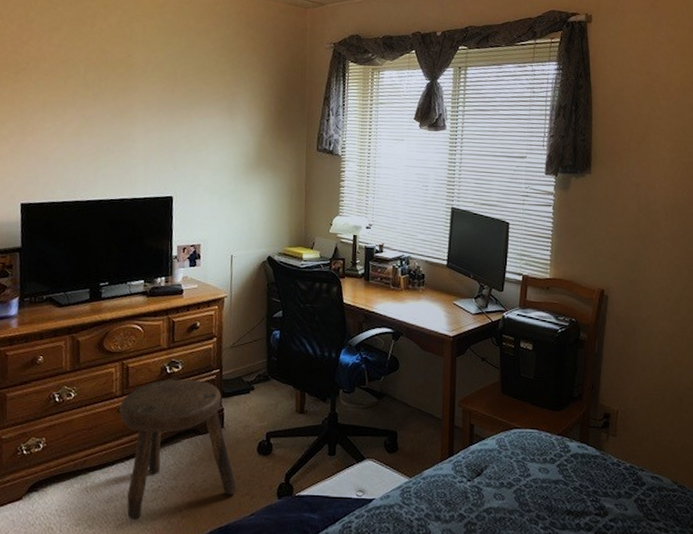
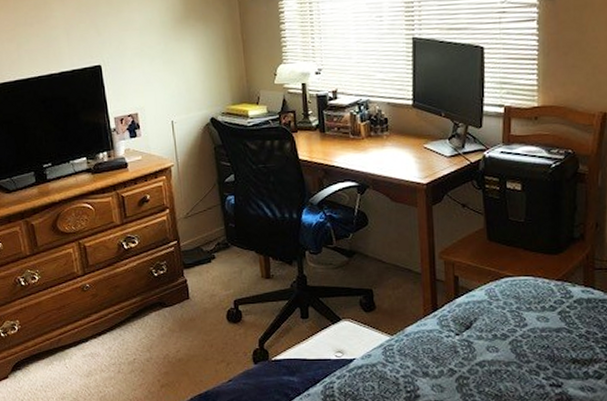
stool: present [119,379,237,520] -> none [84,253,211,391]

